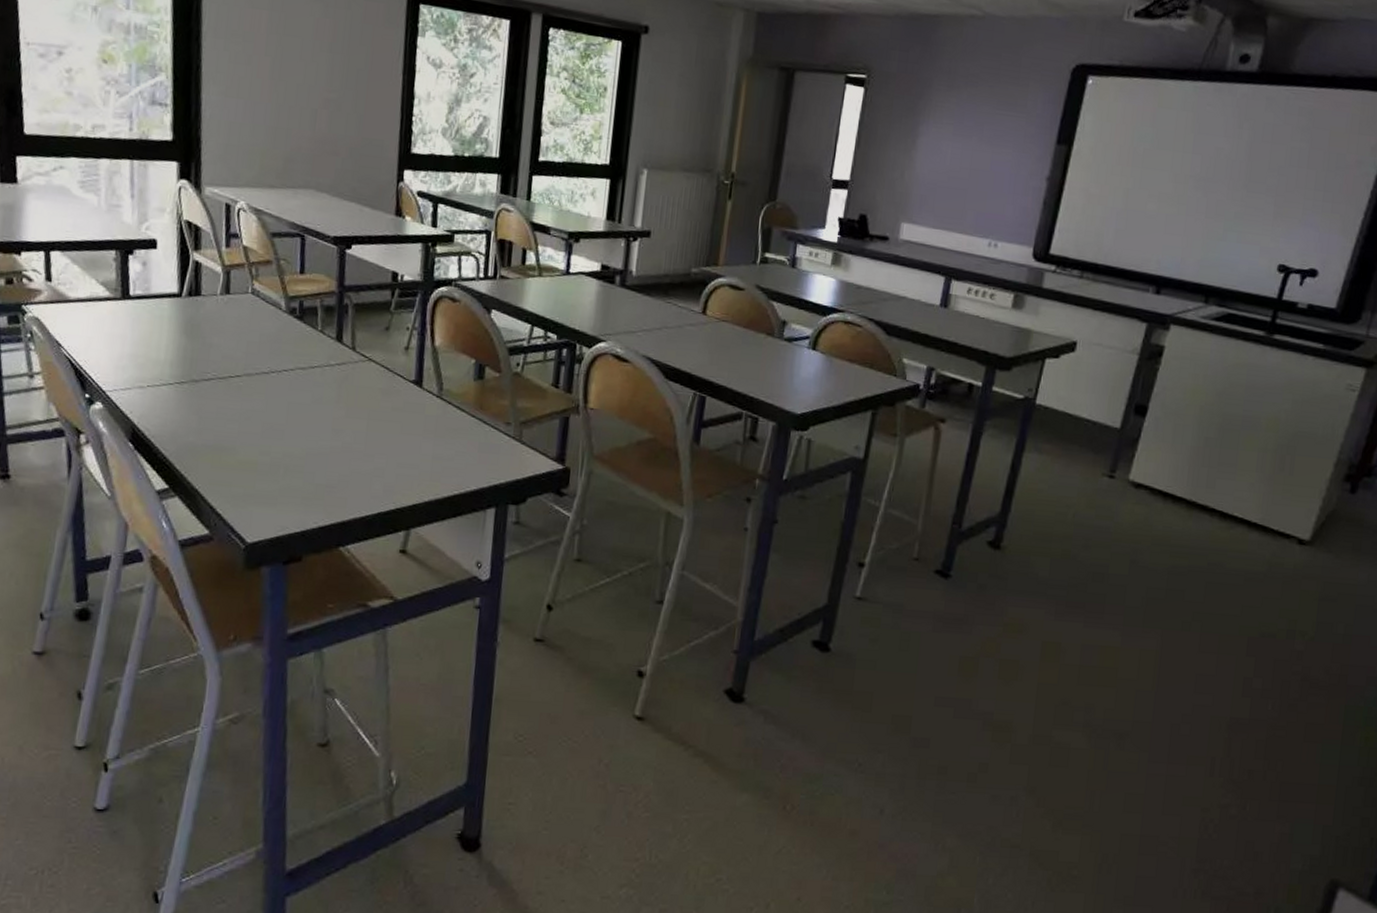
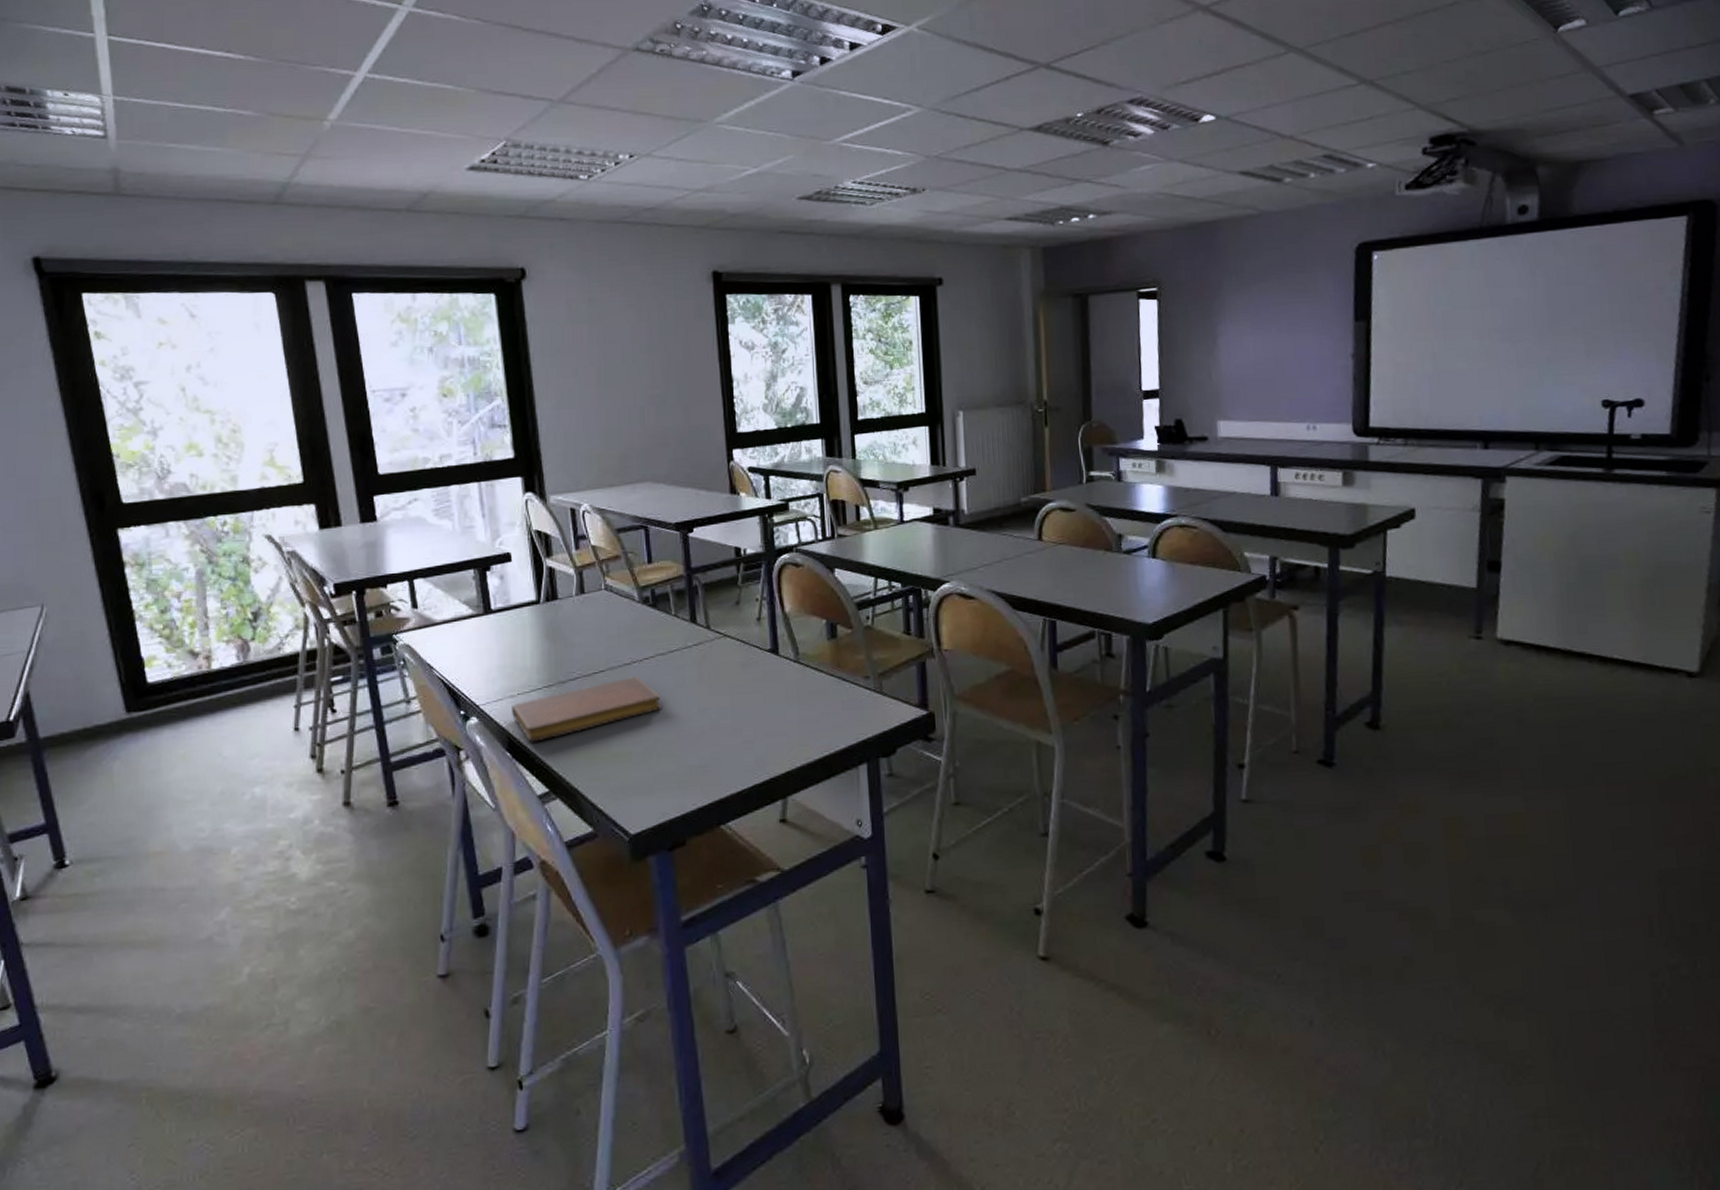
notebook: none [139,386,296,437] -> present [512,676,662,742]

